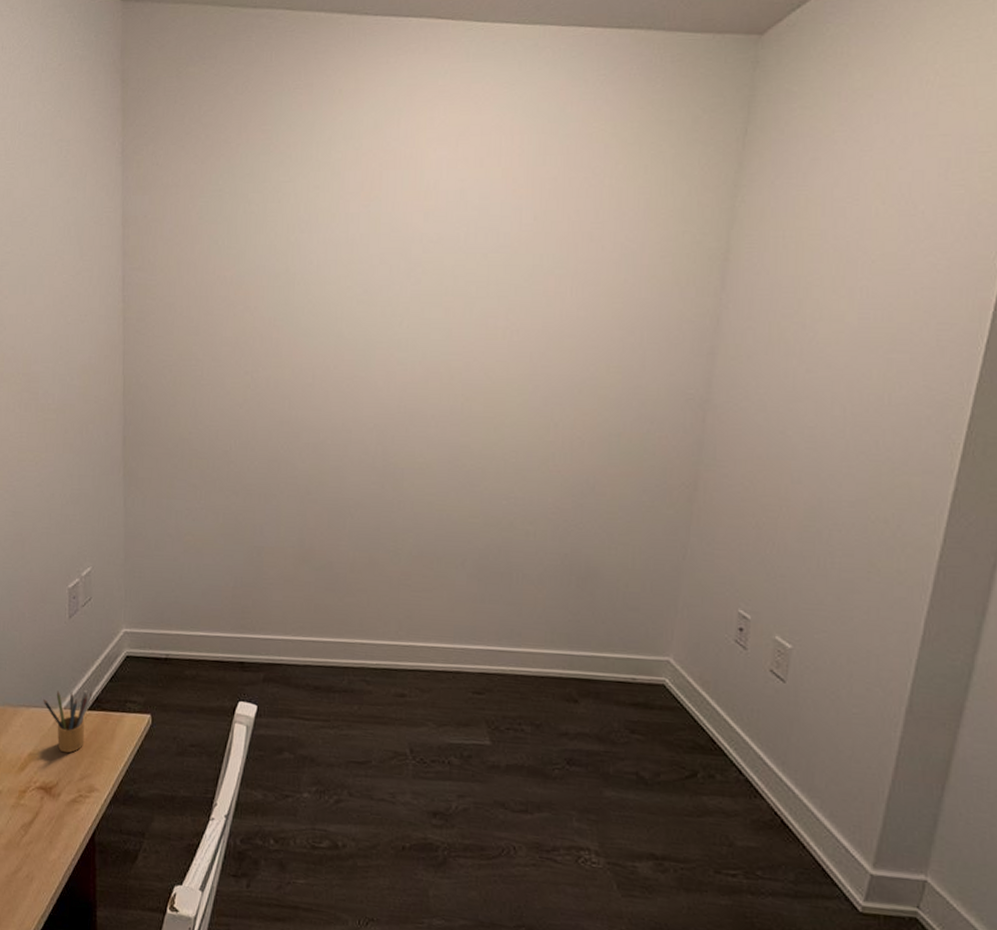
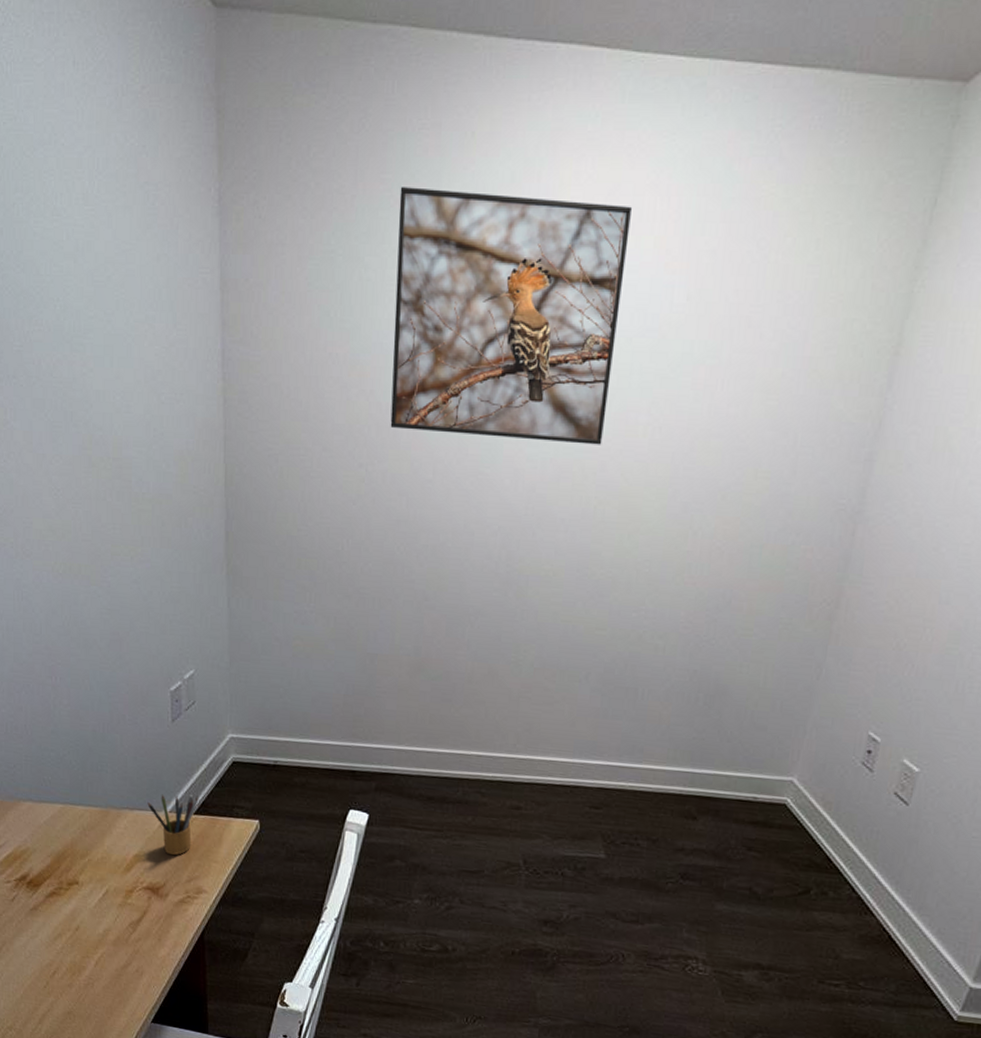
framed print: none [273,135,480,348] -> present [390,187,632,445]

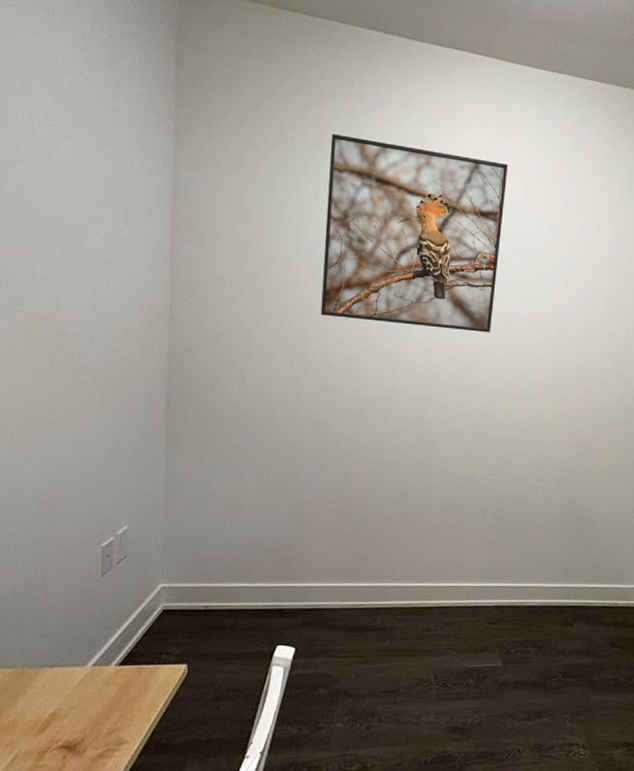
pencil box: present [147,794,199,856] -> none [69,646,126,709]

